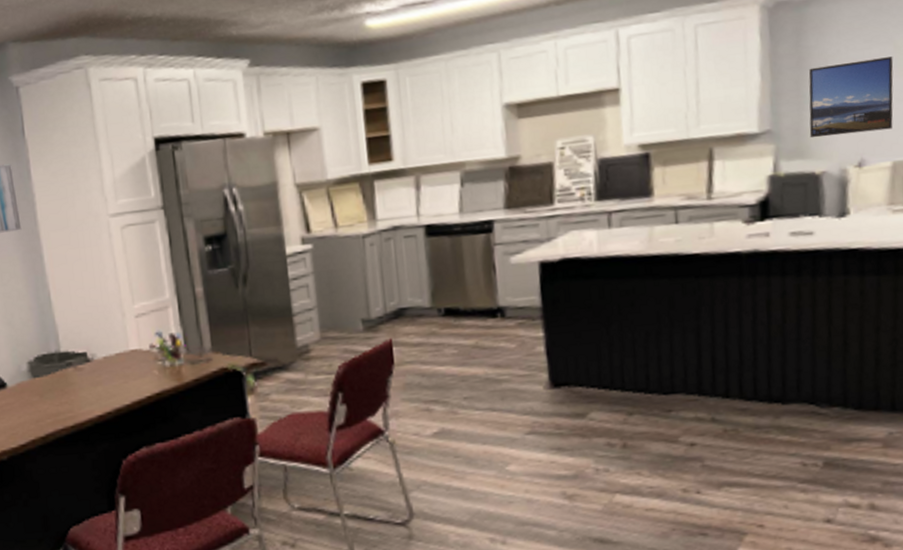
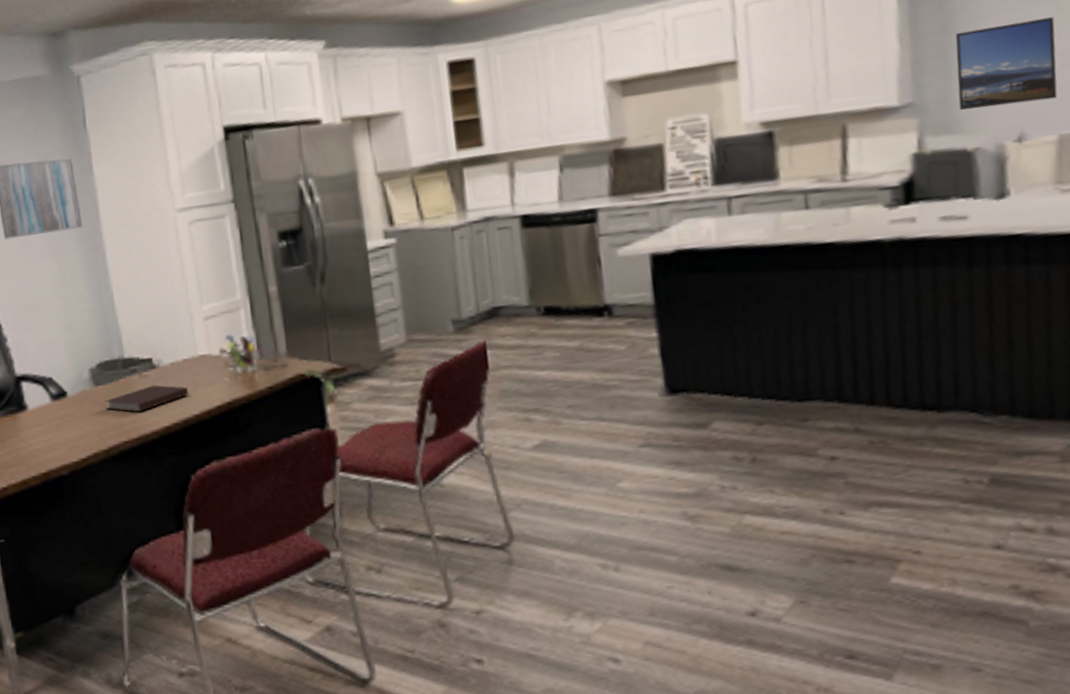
notebook: none [42,377,121,402] -> present [104,385,189,412]

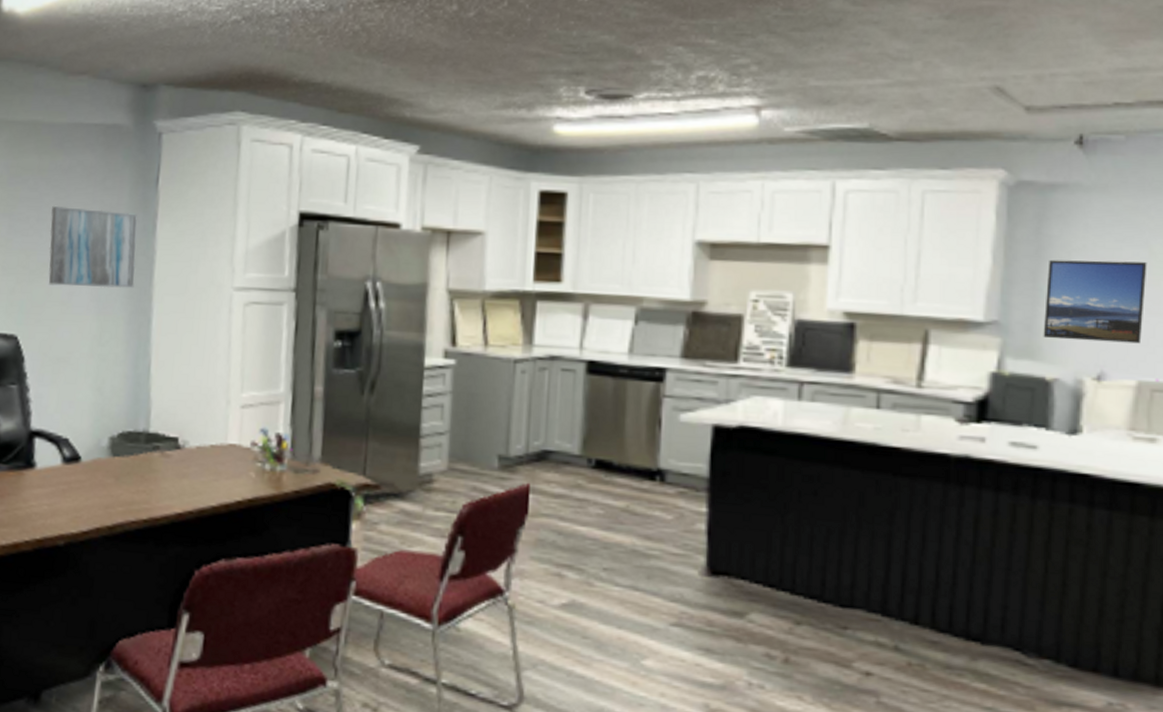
notebook: present [104,385,189,412] -> none [118,466,210,492]

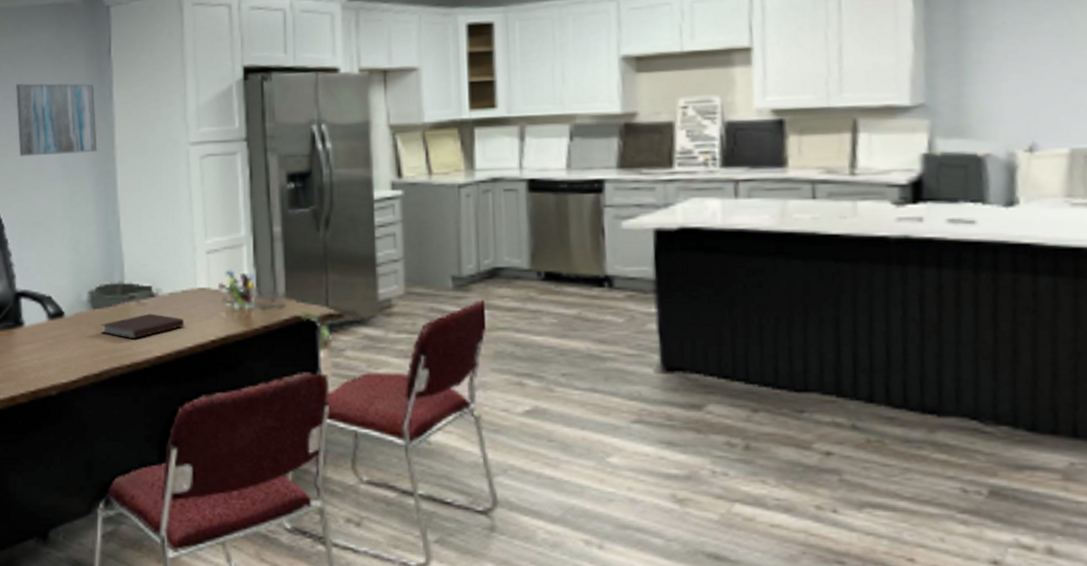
notebook: none [118,466,210,492] -> present [100,313,184,338]
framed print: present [1043,259,1147,344] -> none [969,33,1071,116]

